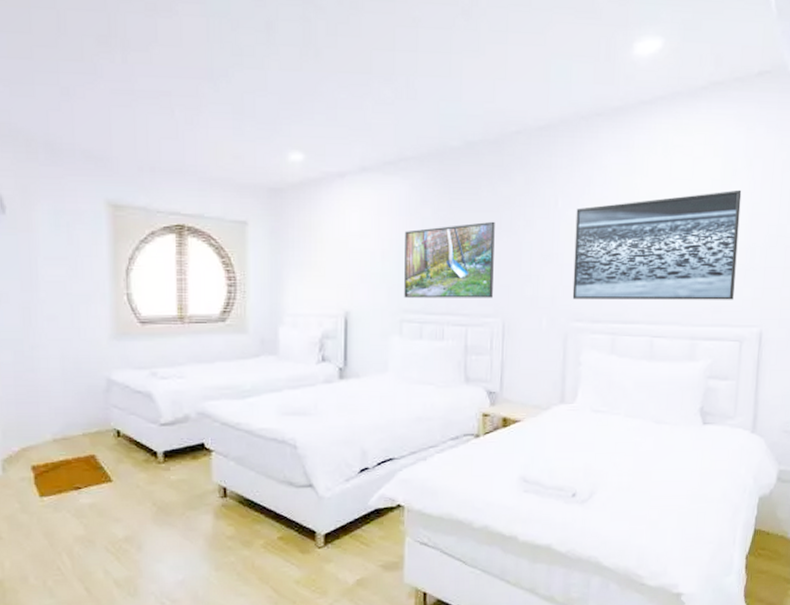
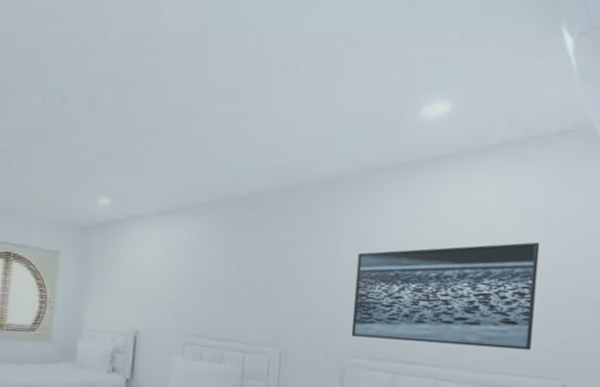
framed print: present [404,221,495,298] -> none [188,261,277,330]

